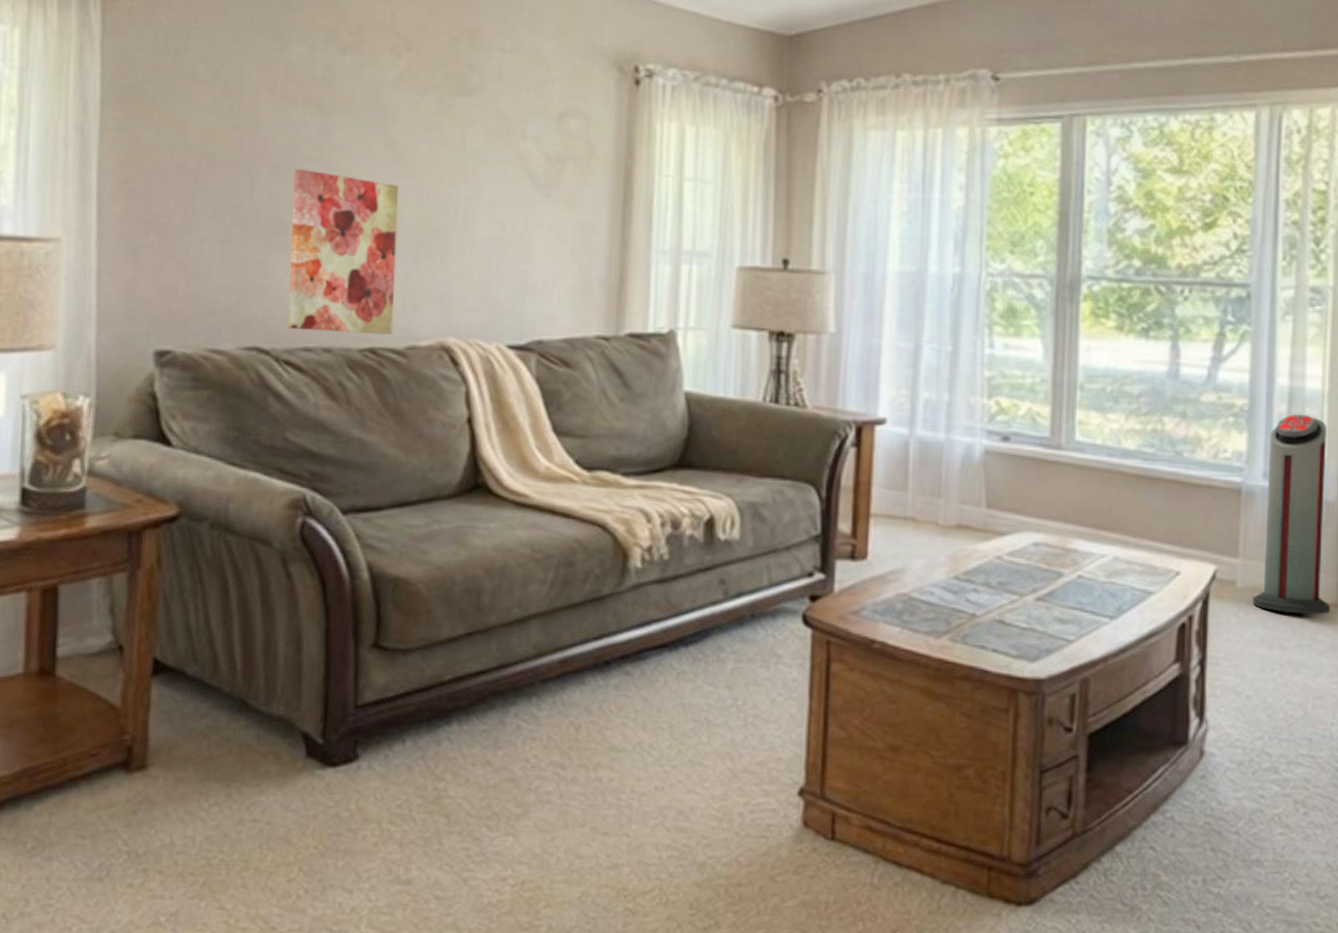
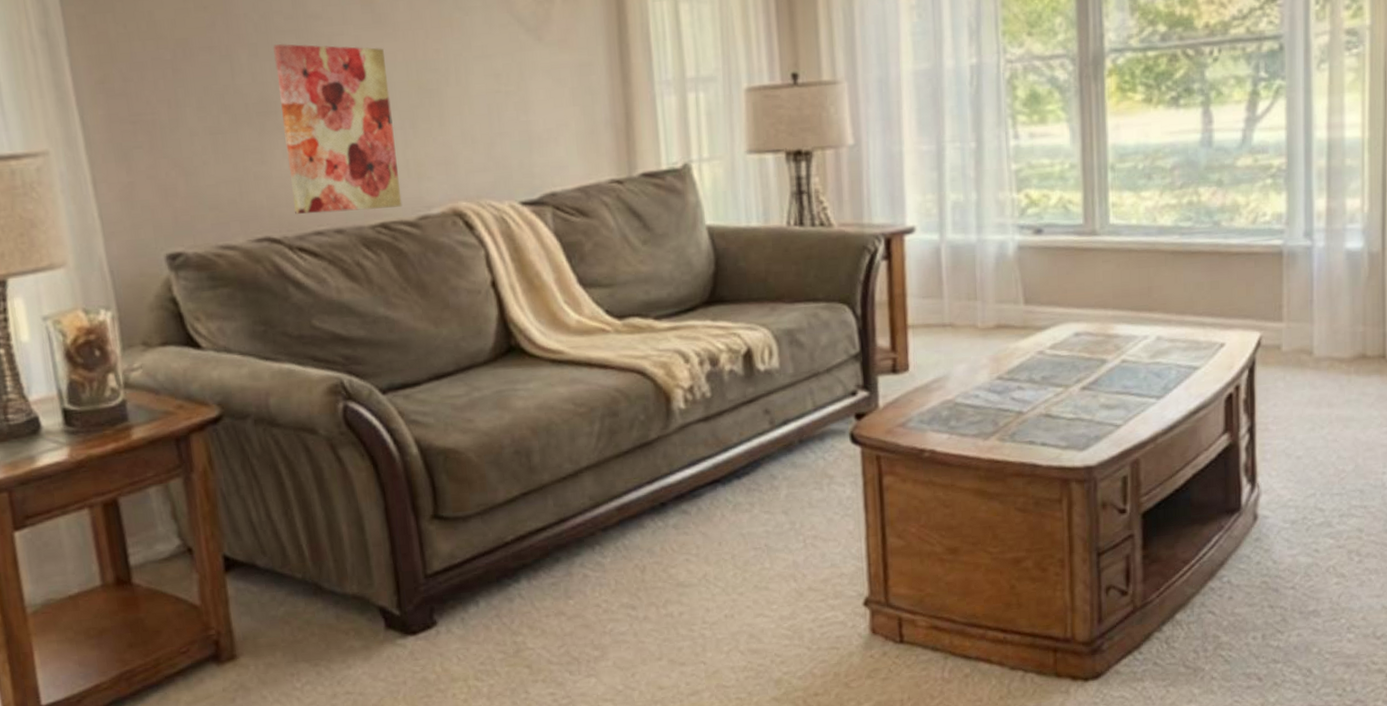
air purifier: present [1252,414,1331,615] -> none [1298,165,1378,371]

